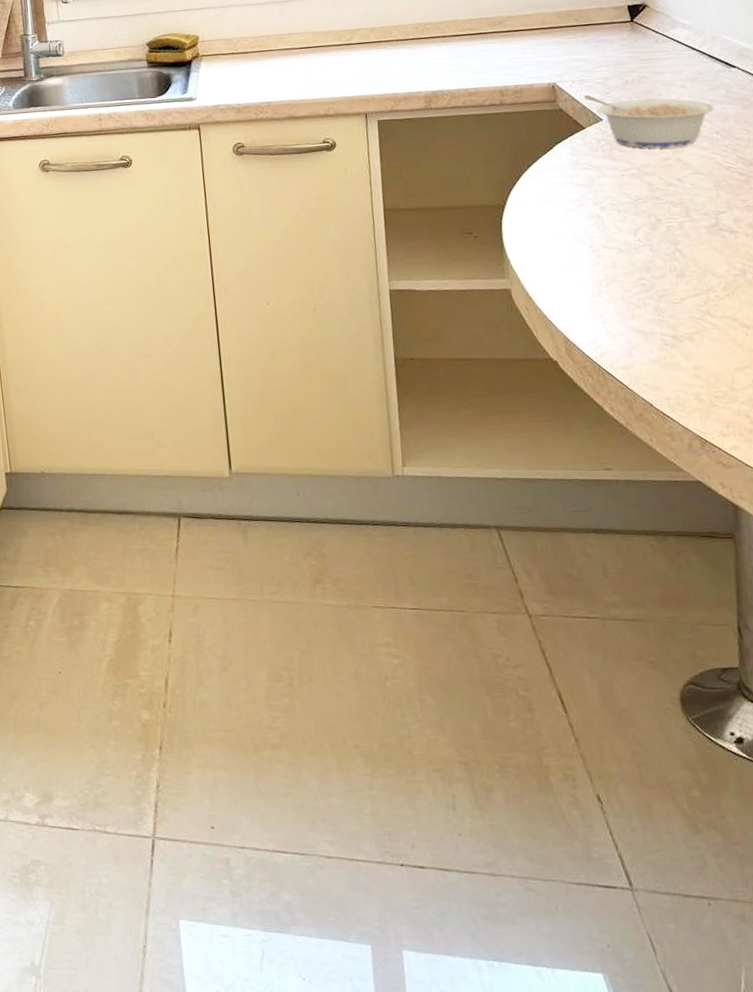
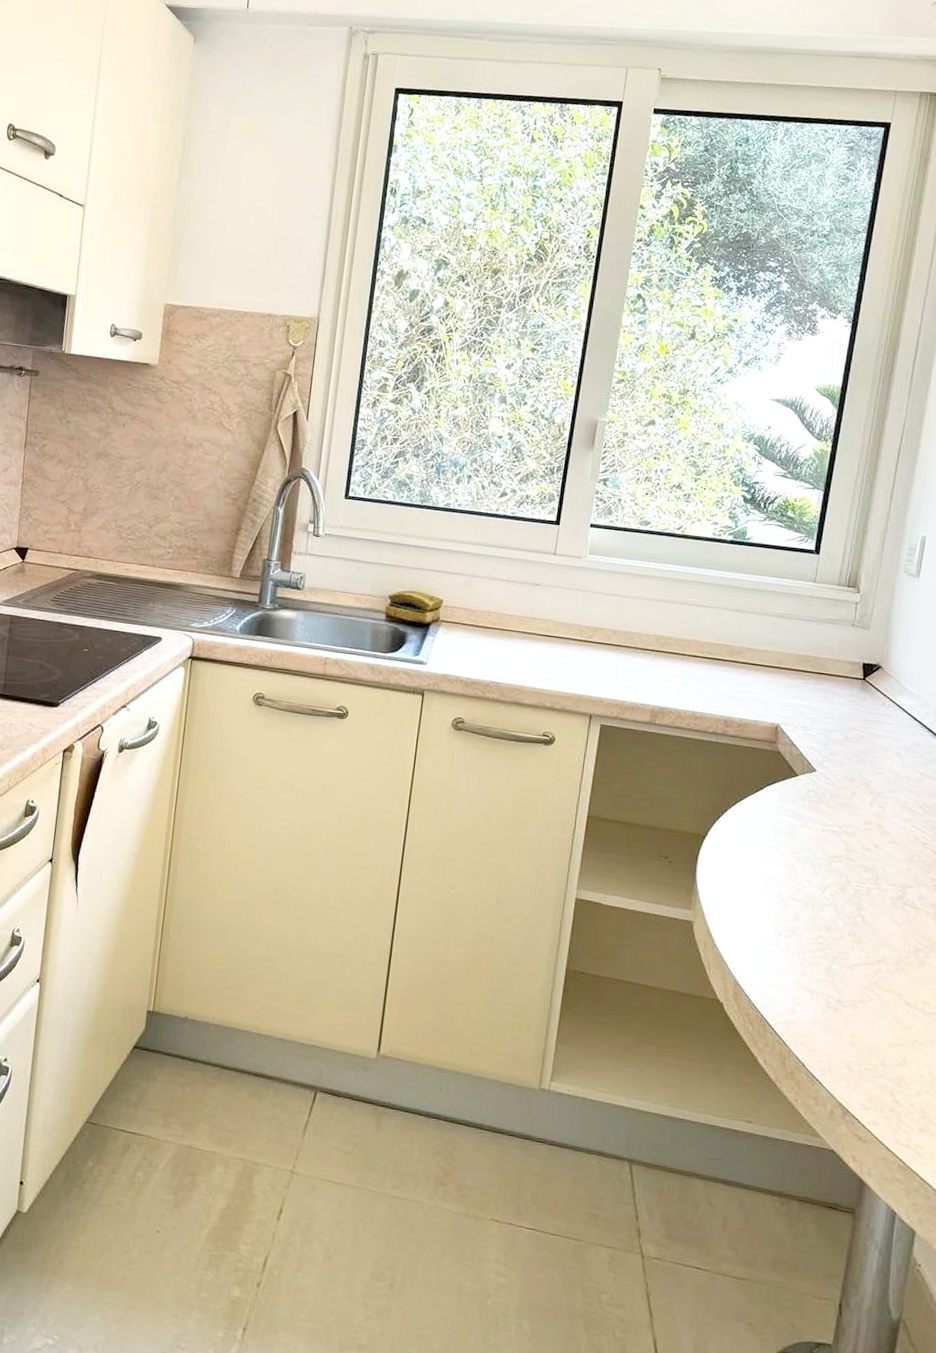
legume: present [583,94,715,148] -> none [802,742,924,814]

